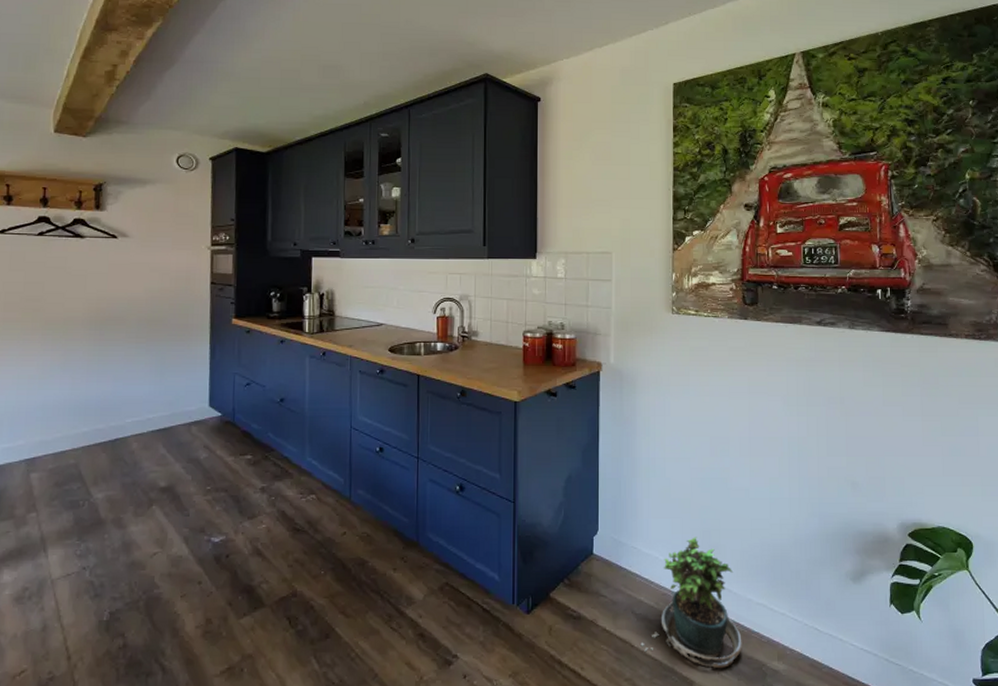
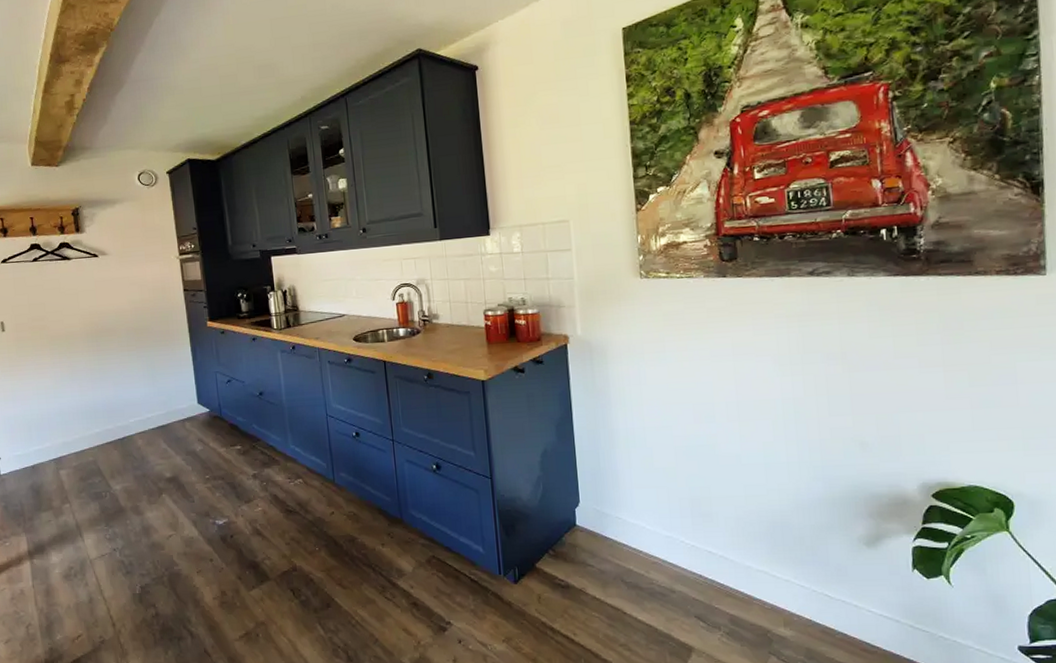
potted plant: present [640,537,742,671] -> none [633,505,744,637]

